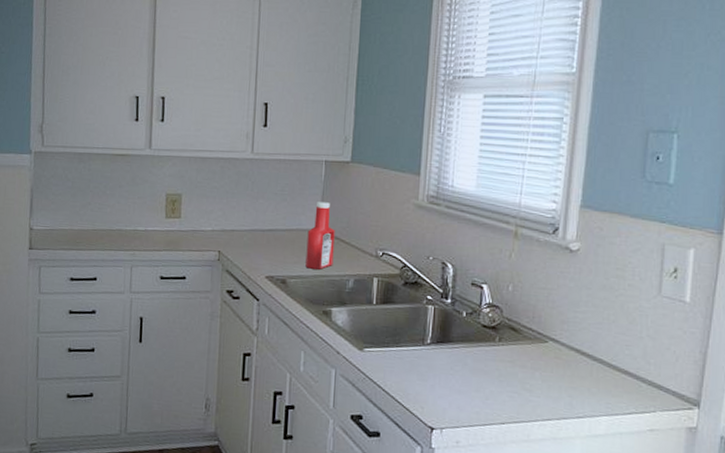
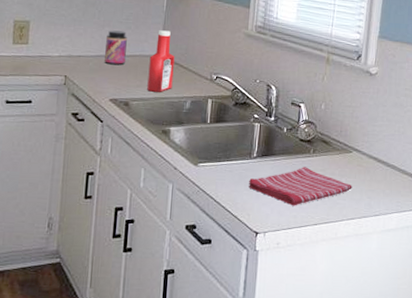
jar: none [259,202,283,240] -> present [104,30,127,65]
dish towel: none [422,357,549,401] -> present [249,167,352,206]

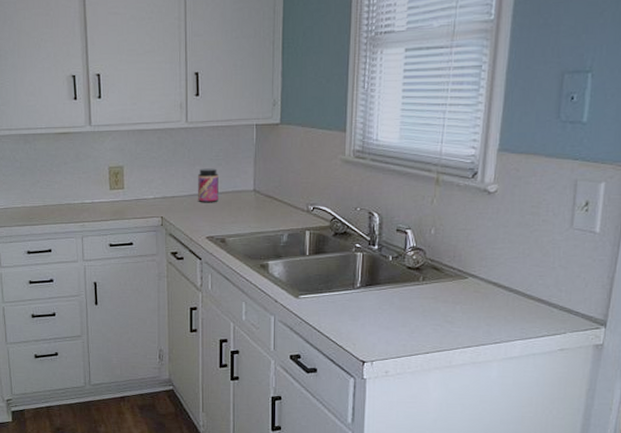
ketchup bottle: present [147,30,175,92] -> none [242,164,268,227]
dish towel: present [249,167,352,206] -> none [353,295,468,335]

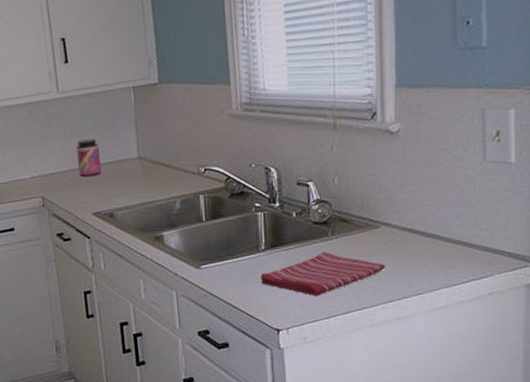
dish towel: none [353,295,468,335] -> present [261,252,386,297]

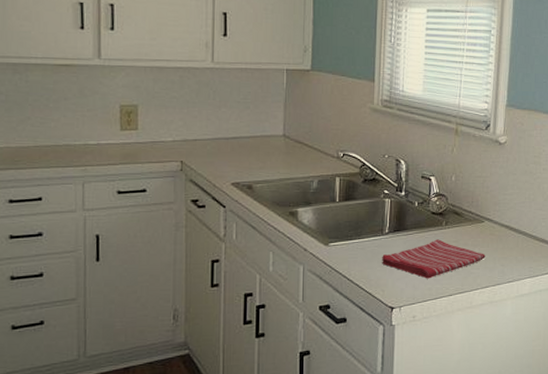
jar: present [76,138,101,177] -> none [223,111,246,148]

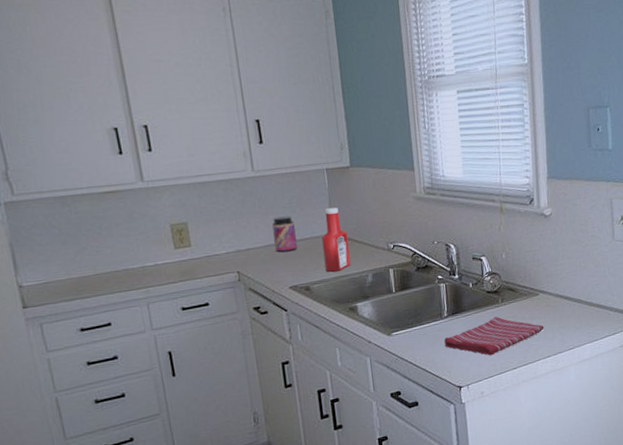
jar: none [223,111,246,148] -> present [272,216,297,253]
ketchup bottle: none [271,109,298,173] -> present [321,207,351,272]

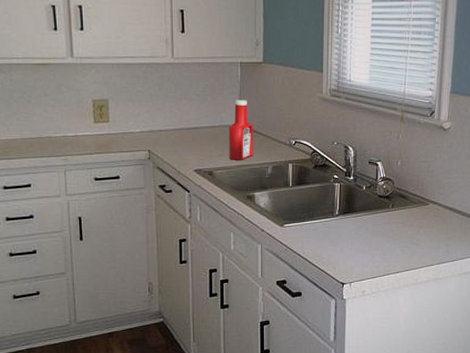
jar: present [272,216,297,253] -> none [185,103,205,137]
dish towel: present [444,316,544,356] -> none [333,221,430,257]

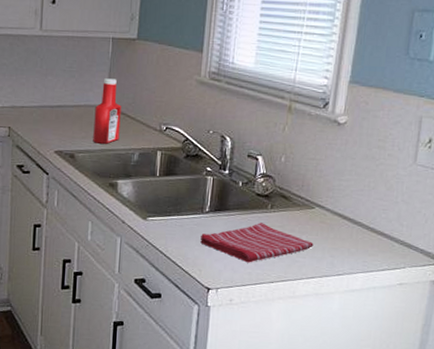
dish towel: none [333,221,430,257] -> present [200,222,314,263]

